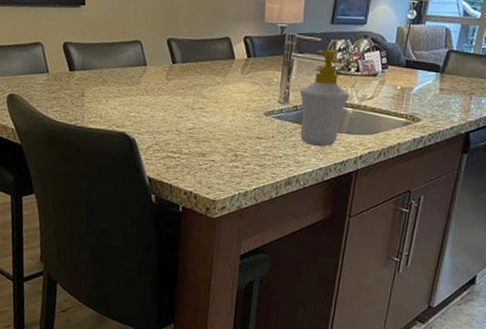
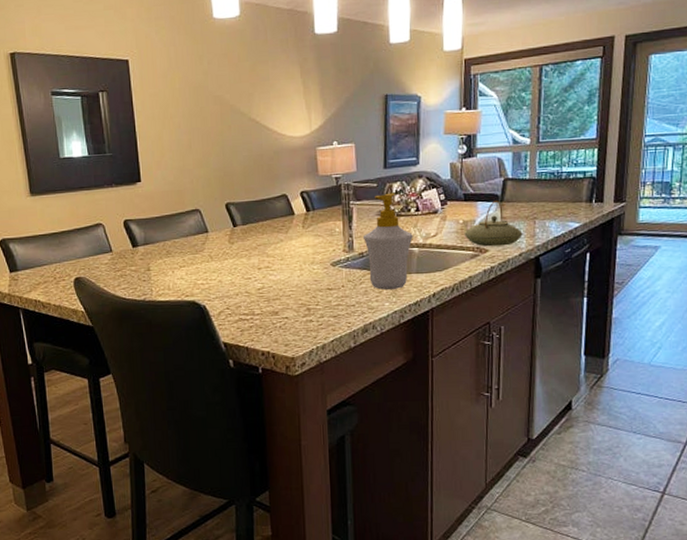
teapot: none [400,71,458,118] -> present [464,201,523,247]

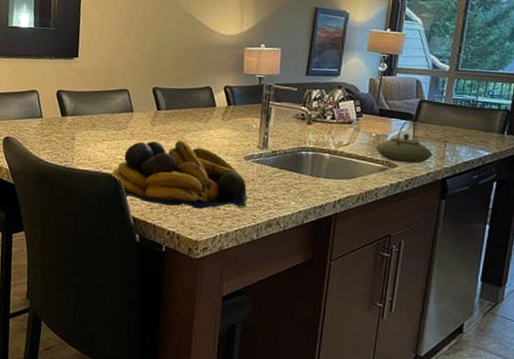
fruit bowl: none [195,255,340,326] -> present [112,140,248,209]
soap bottle: present [363,192,413,290] -> none [278,98,326,190]

